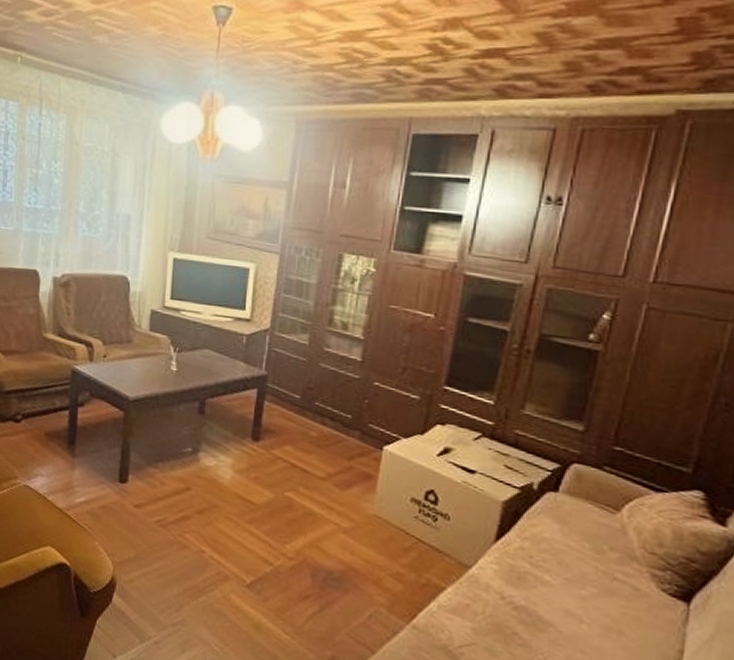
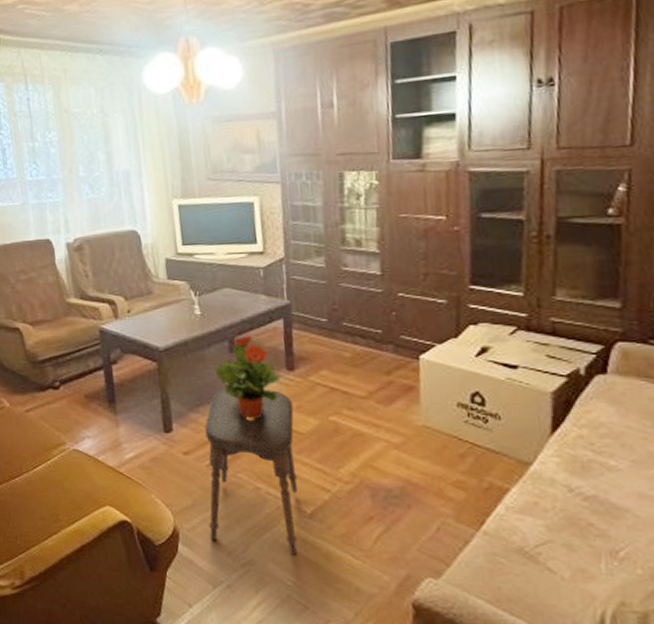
stool: none [146,446,252,622] -> present [204,387,298,555]
potted plant: none [180,399,245,483] -> present [214,336,281,419]

